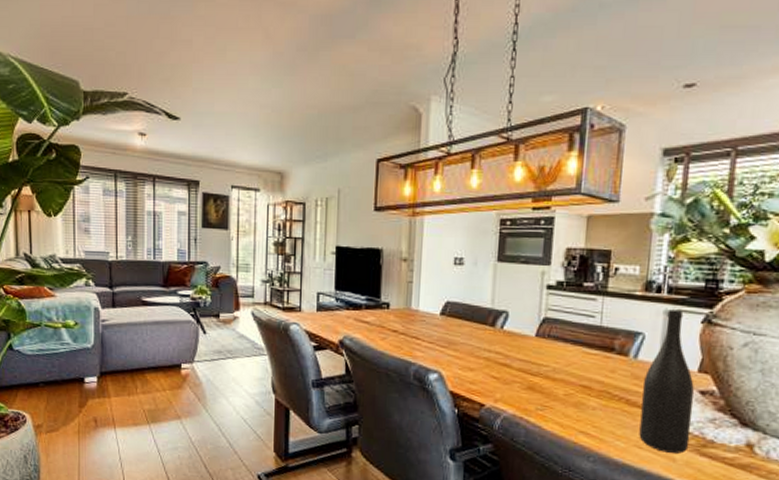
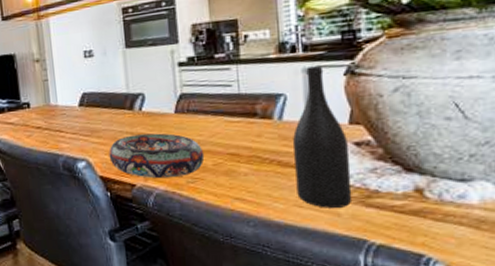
decorative bowl: none [463,353,558,403] -> present [109,133,205,179]

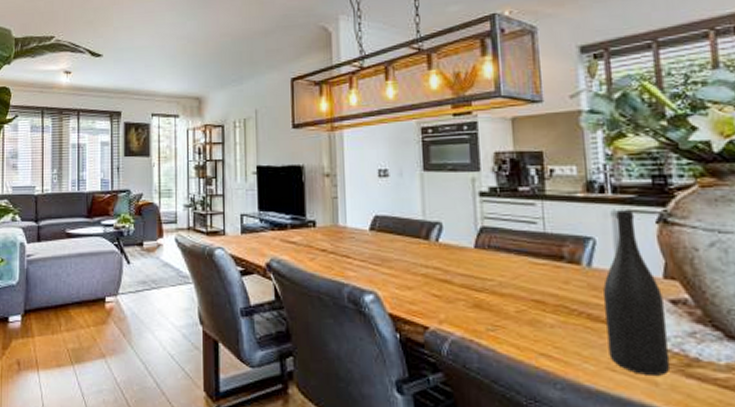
decorative bowl: present [109,133,205,179] -> none [400,269,507,323]

